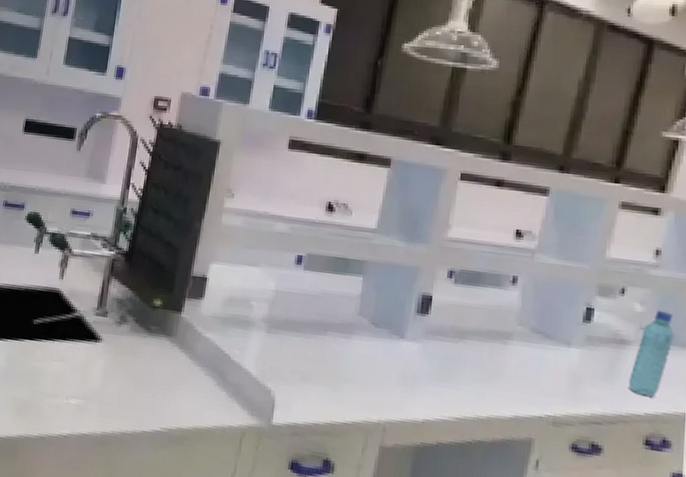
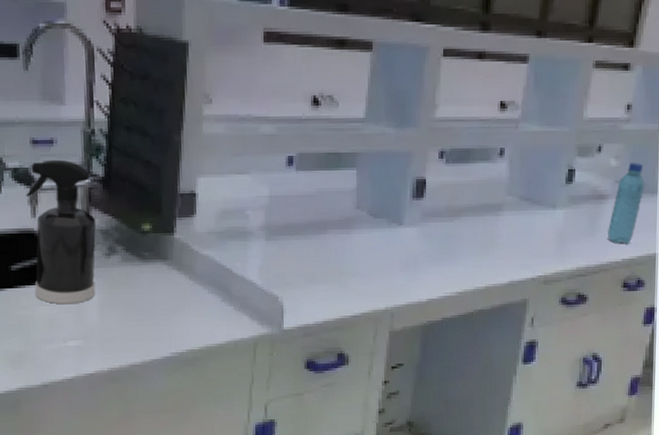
spray bottle: none [49,229,116,364] -> present [26,159,96,305]

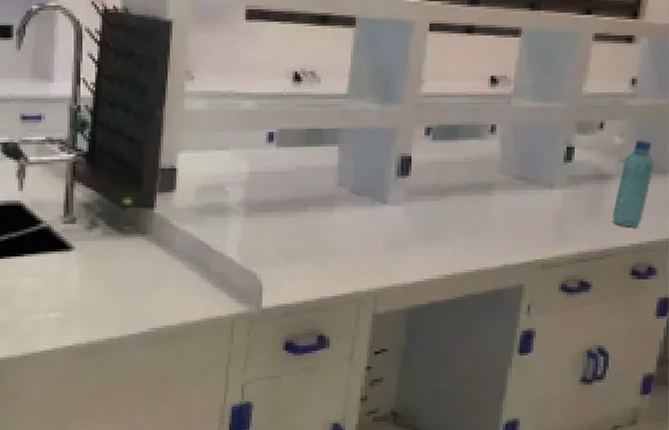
spray bottle: present [26,159,96,305] -> none [14,134,79,276]

